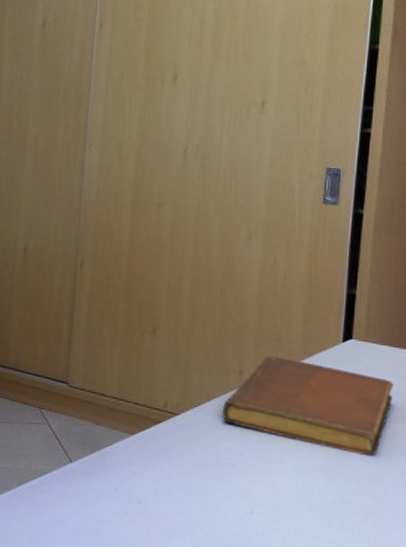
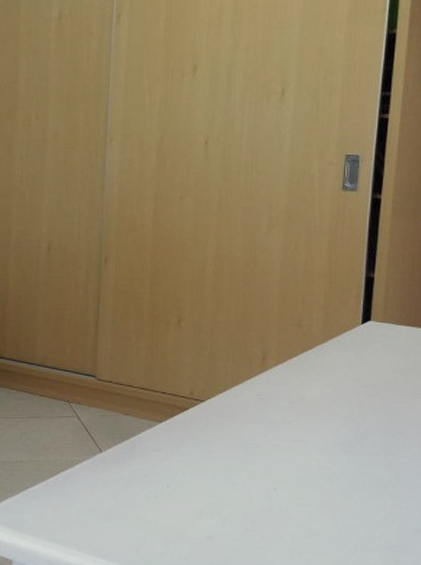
notebook: present [222,355,394,457] -> none [246,340,410,431]

